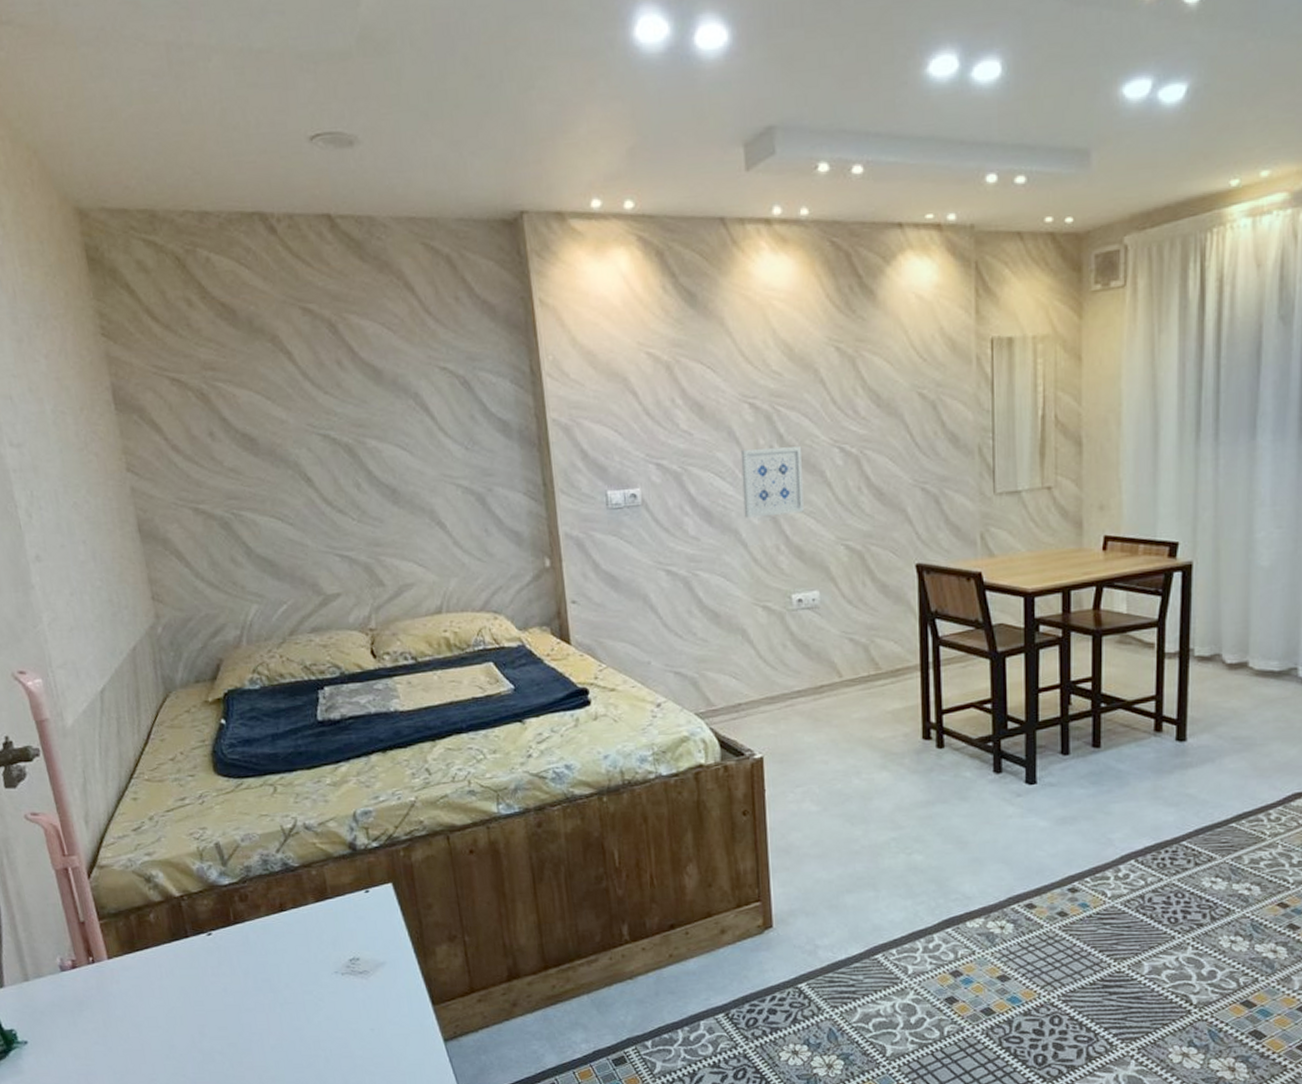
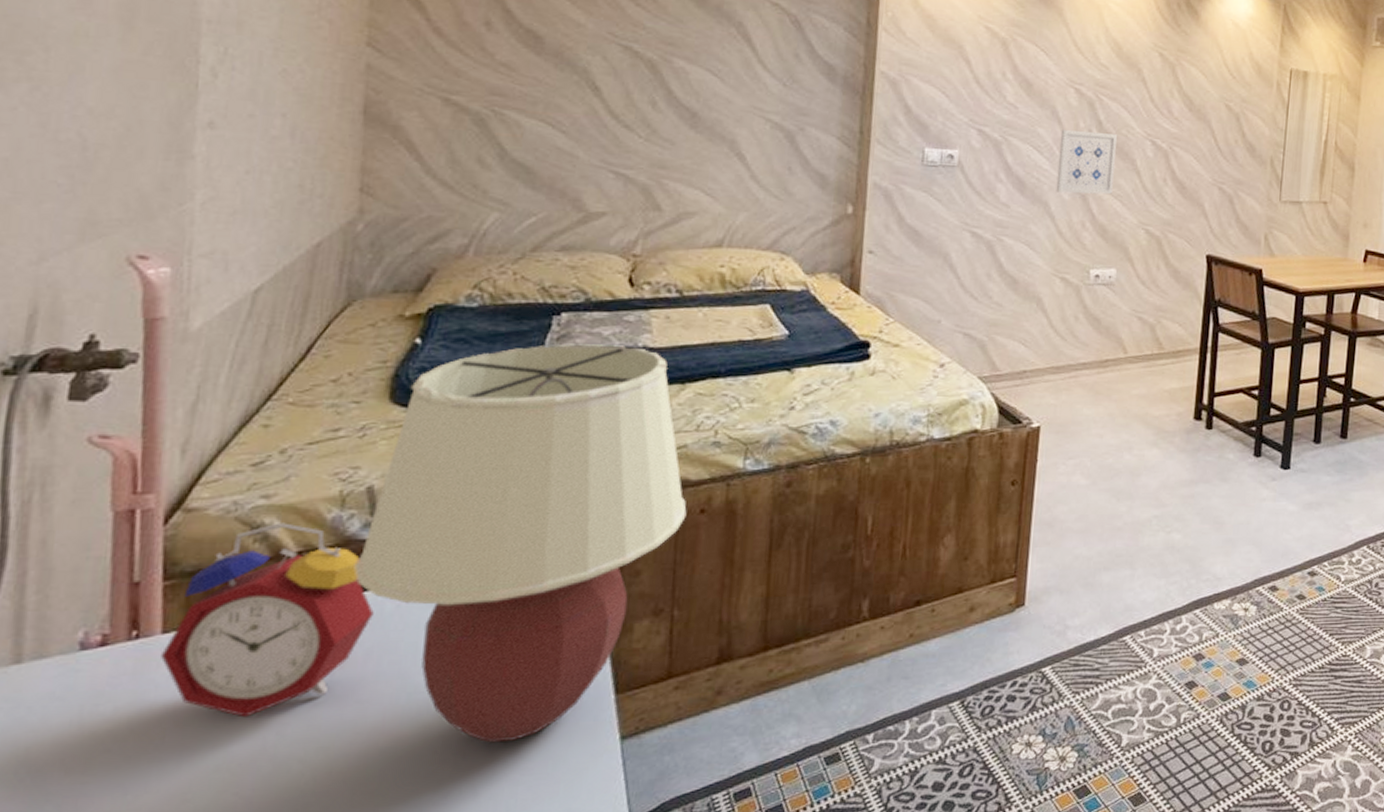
alarm clock: none [110,874,243,1021] -> present [159,523,374,718]
table lamp: none [220,711,459,1043] -> present [354,344,687,743]

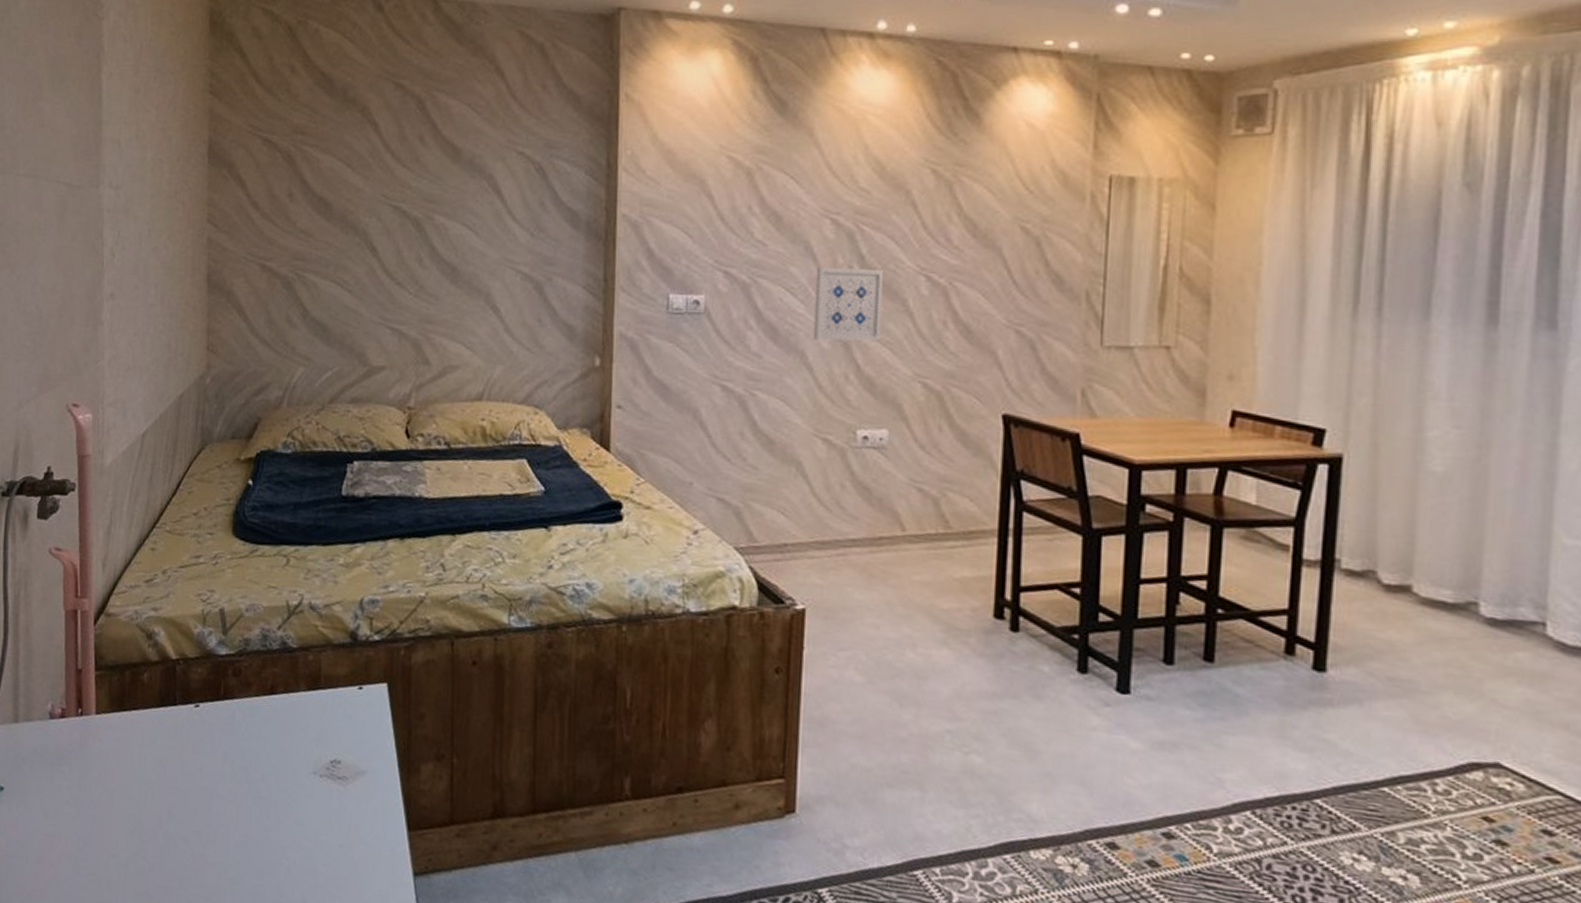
alarm clock: present [159,523,374,718] -> none [95,632,228,795]
table lamp: present [354,344,687,743] -> none [213,490,461,857]

